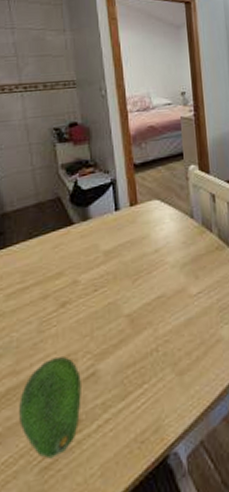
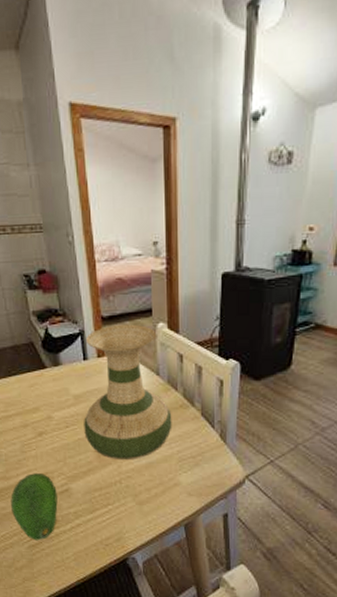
vase: none [115,168,210,322] -> present [84,324,172,461]

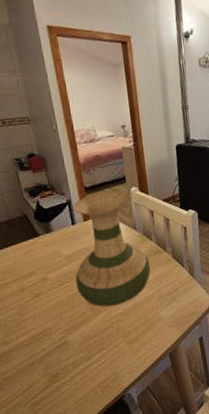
fruit: present [11,473,58,541] -> none [11,332,57,398]

